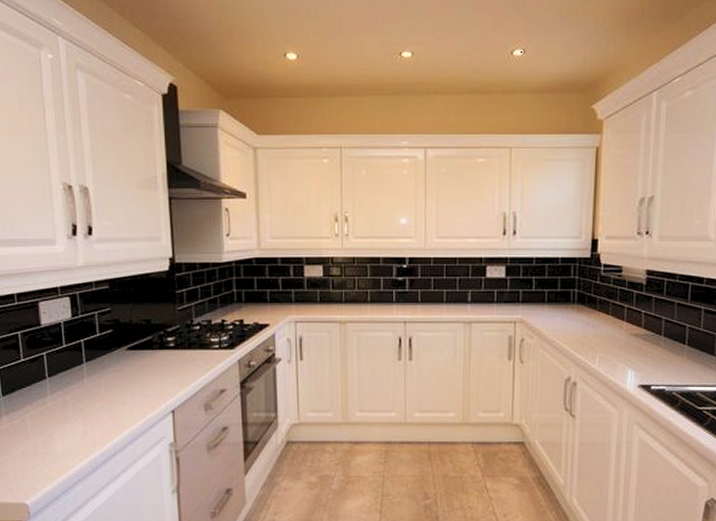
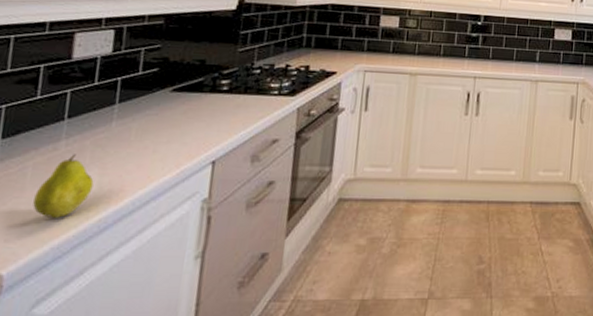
fruit: none [37,407,80,460] -> present [33,154,94,218]

